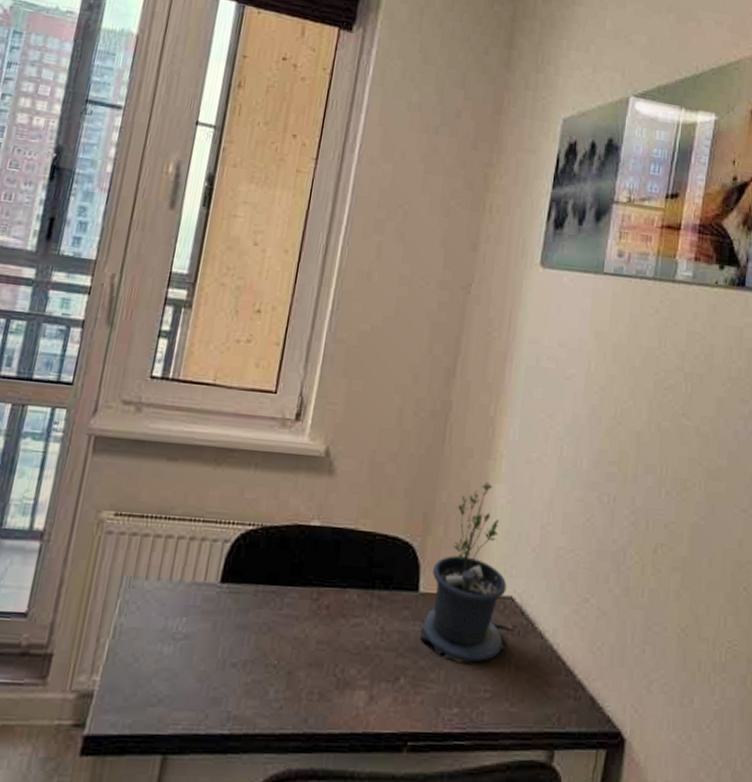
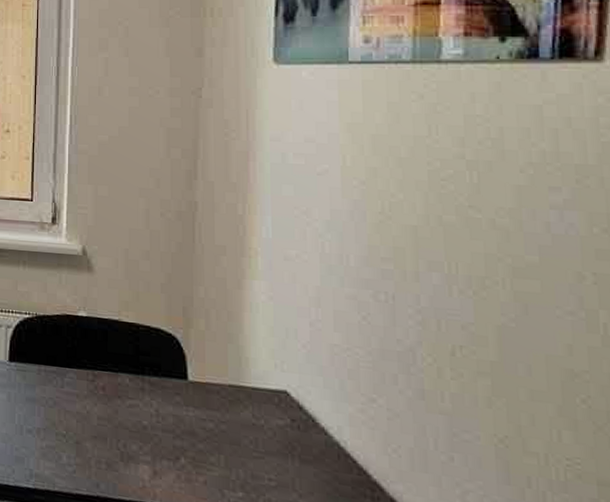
potted plant: present [420,481,509,664] -> none [195,278,286,452]

